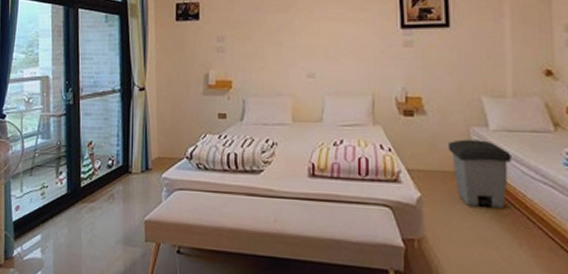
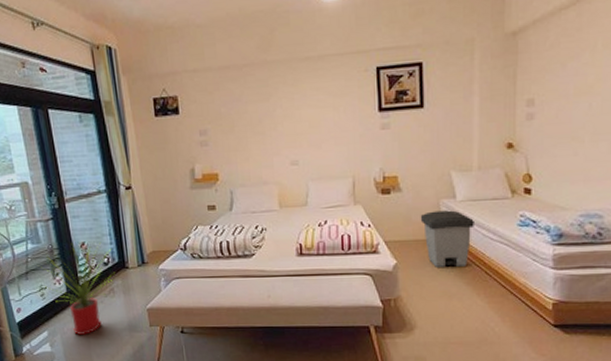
house plant: none [44,141,118,243] -> present [38,242,115,335]

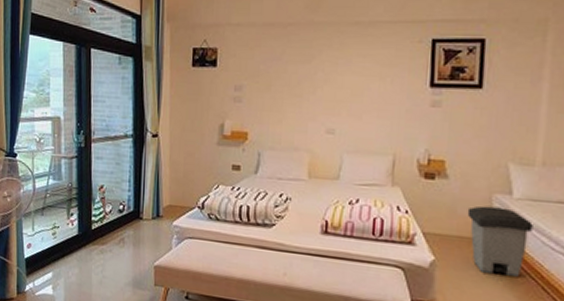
house plant: present [38,242,115,335] -> none [55,185,129,283]

